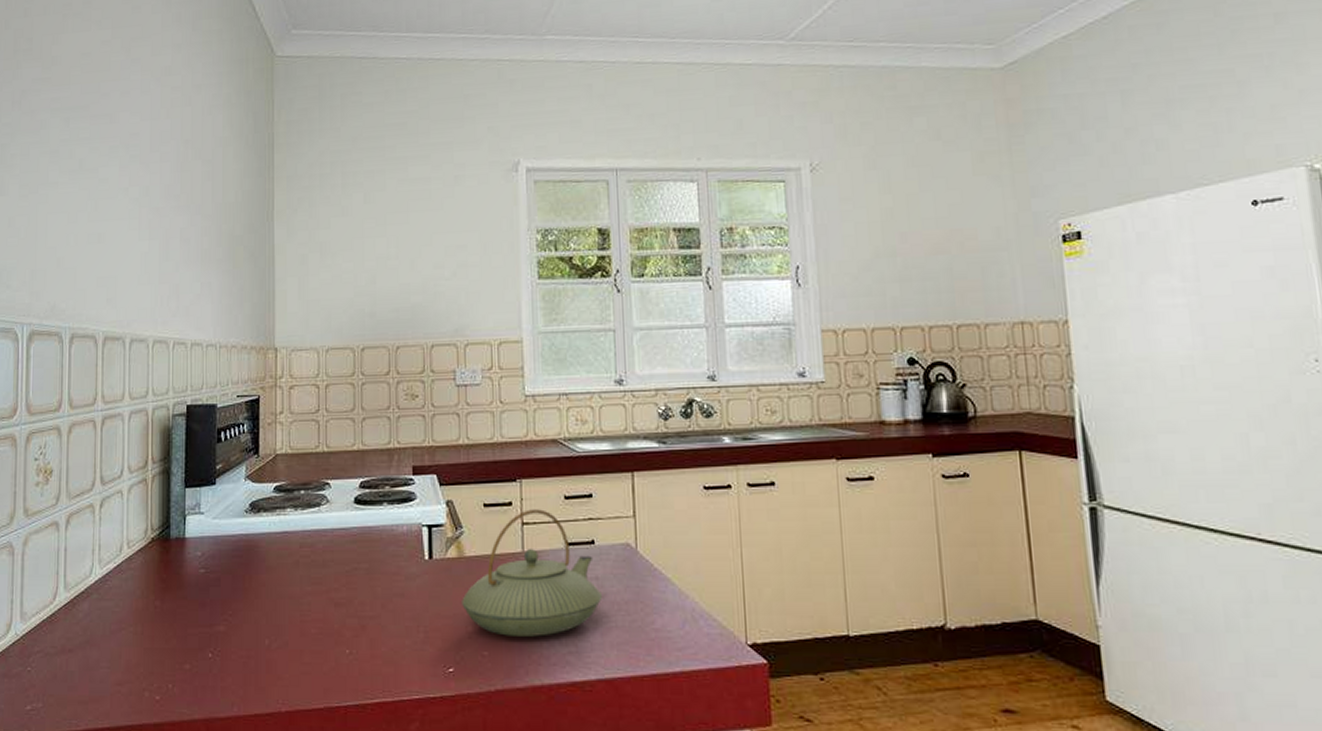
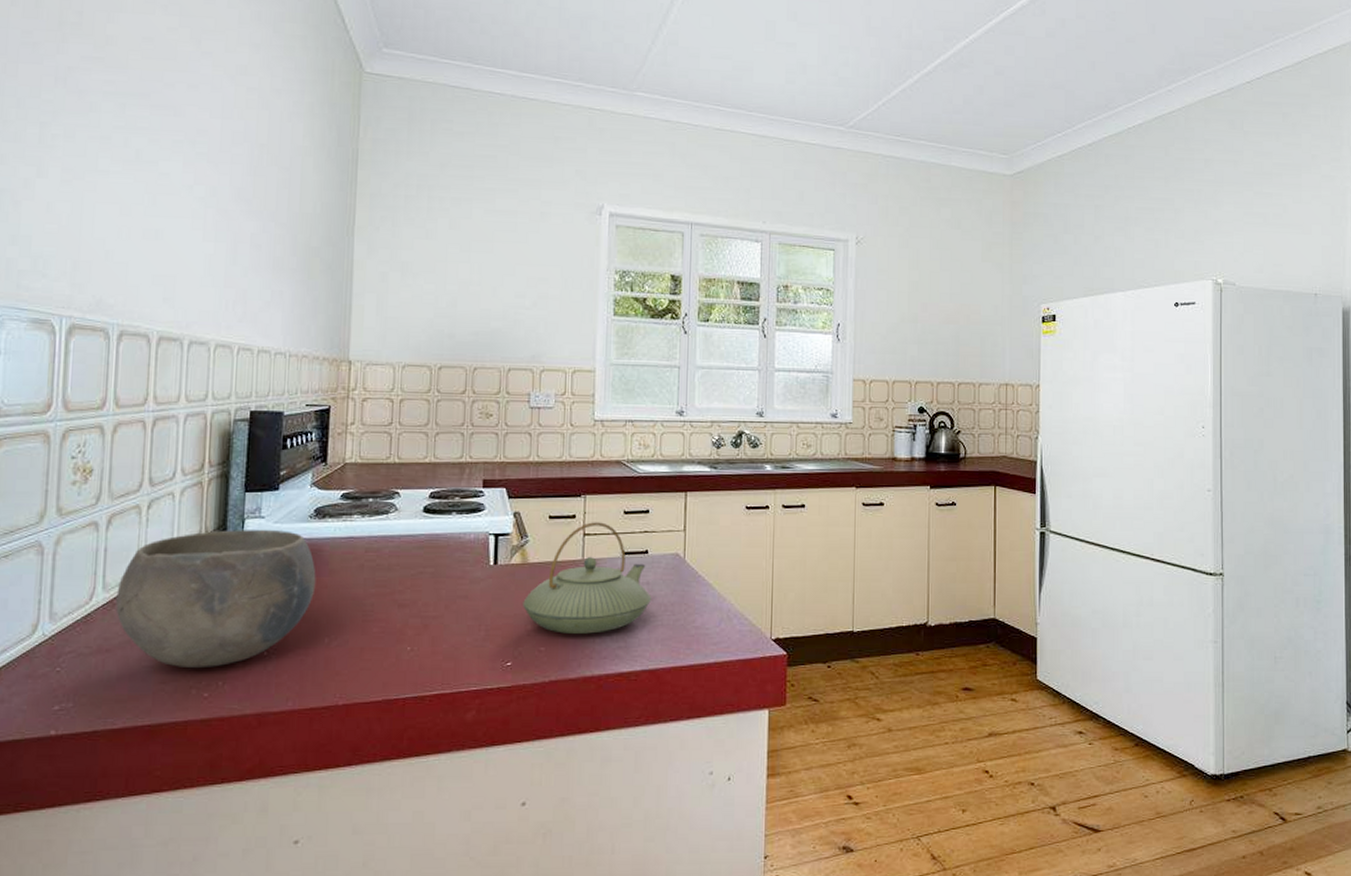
bowl: none [76,525,254,670] -> present [116,529,316,669]

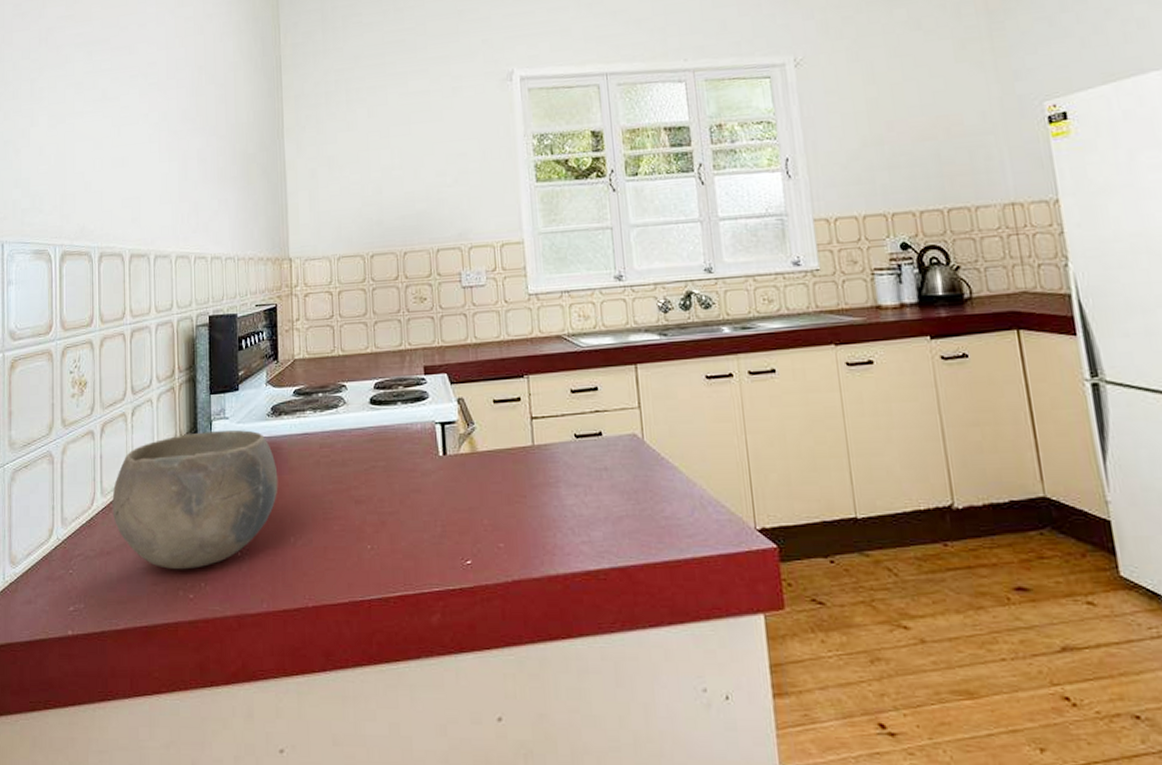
teapot: present [523,522,652,634] -> none [476,403,613,528]

